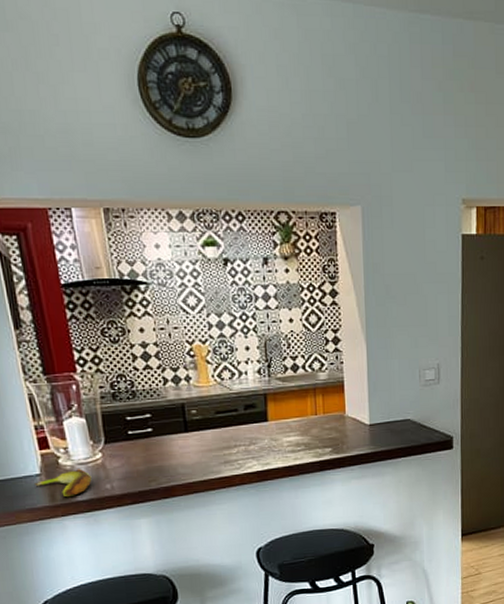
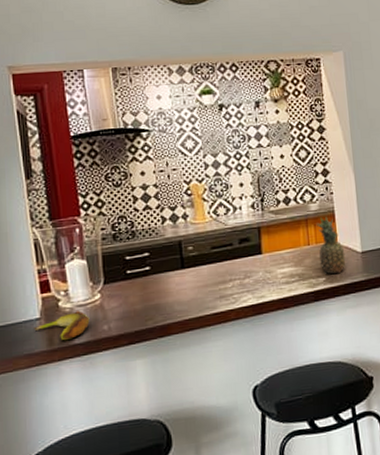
fruit: none [325,386,353,446] -> present [317,216,346,275]

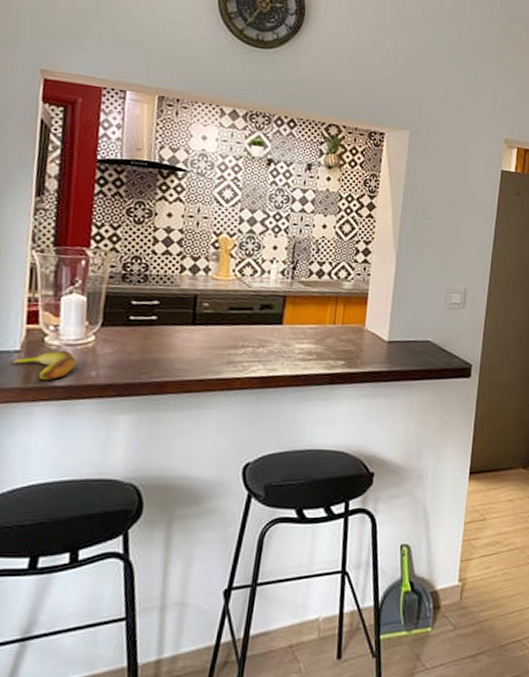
fruit: present [317,216,346,275] -> none [342,297,371,360]

